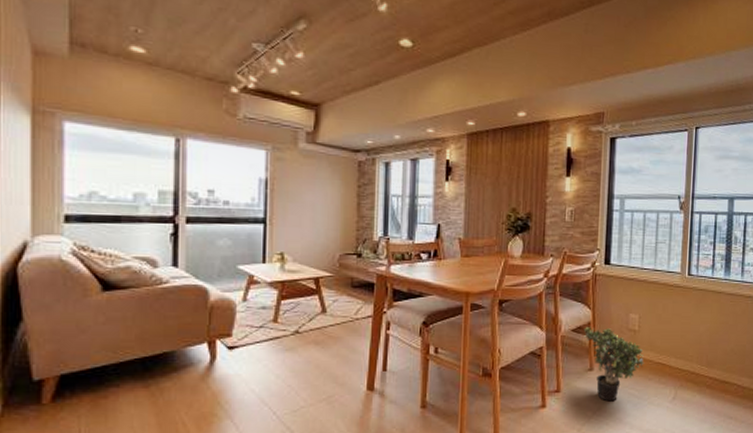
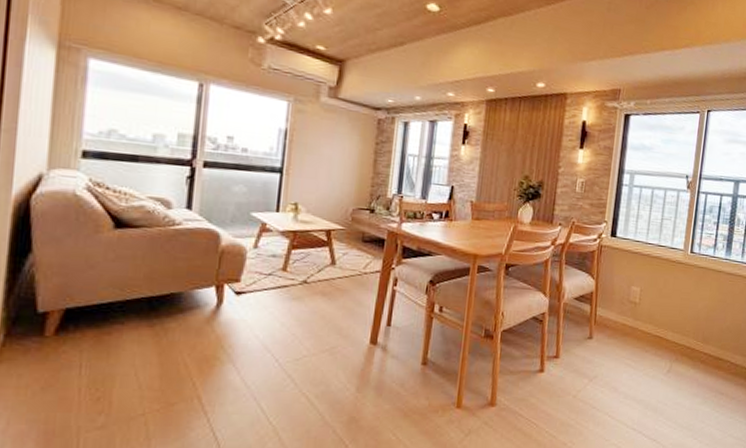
potted plant: present [583,326,644,402] -> none [585,295,643,370]

